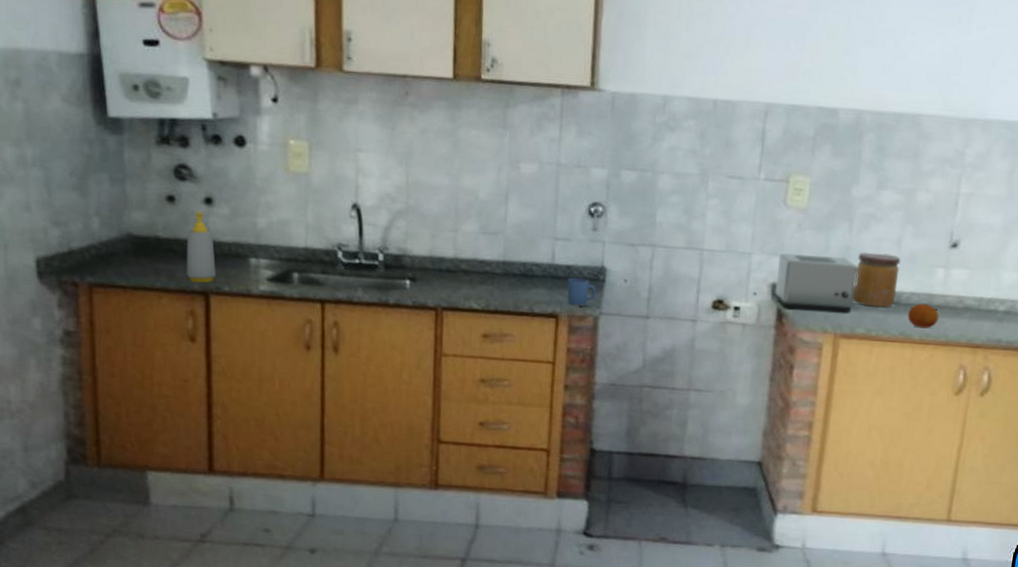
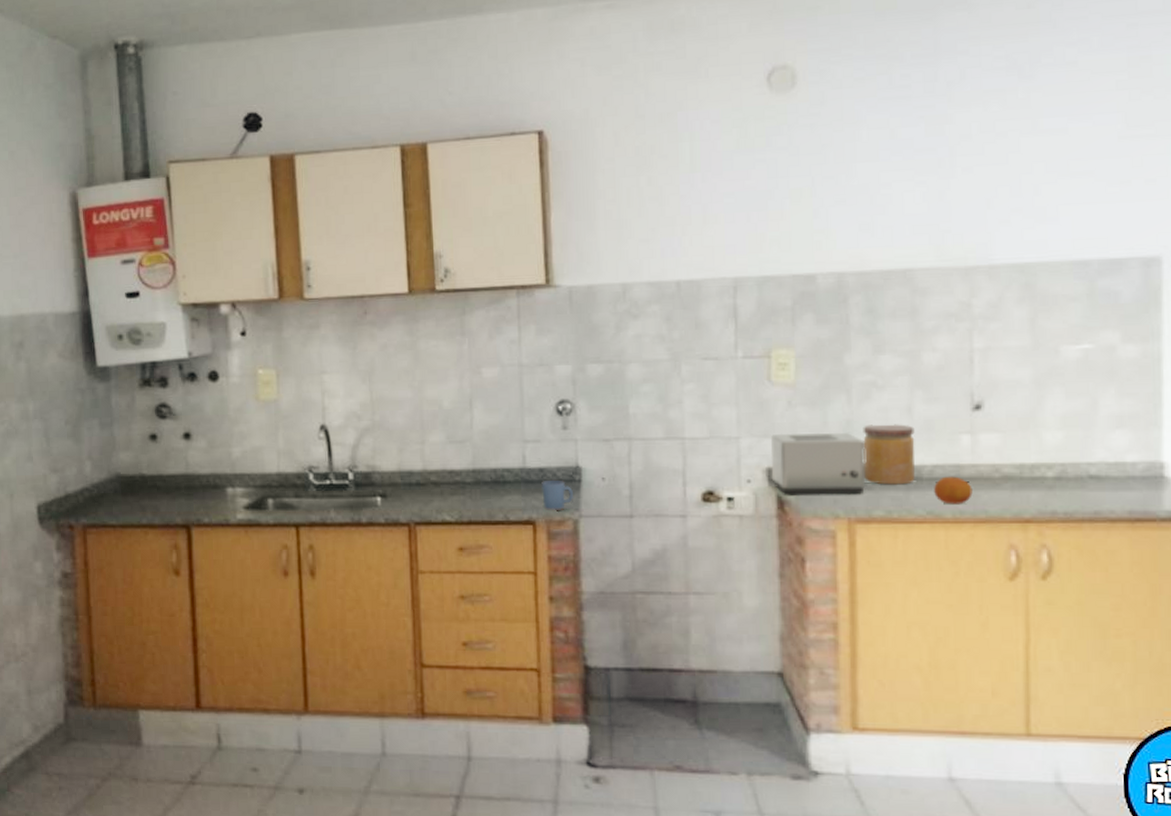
soap bottle: present [186,211,216,283] -> none [168,447,196,516]

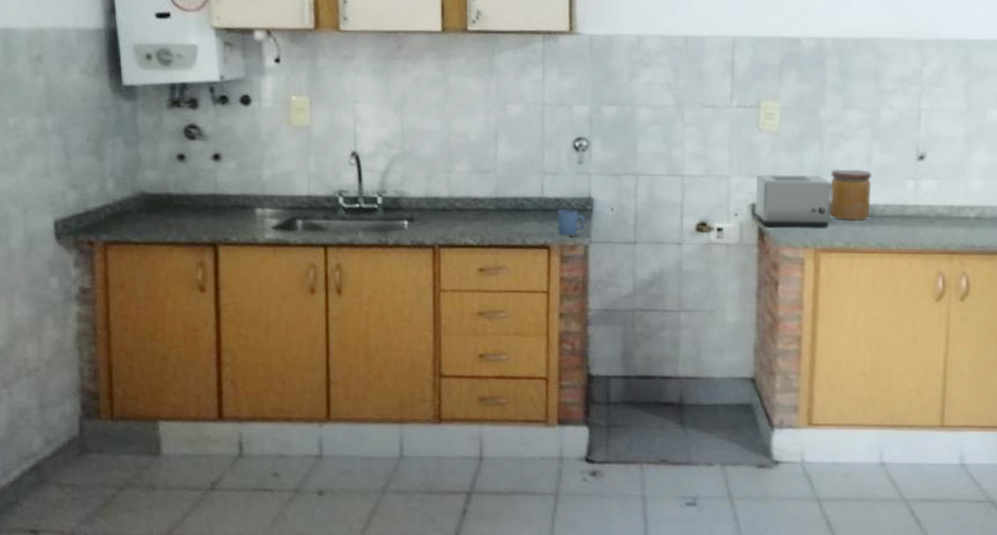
fruit: present [934,476,973,505] -> none [884,214,913,238]

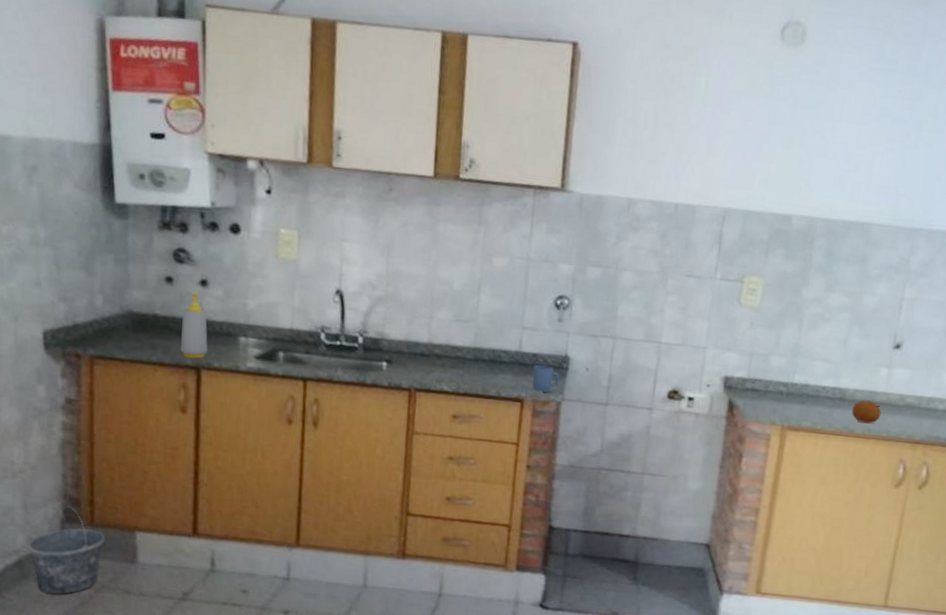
bucket: none [44,401,128,498] -> present [27,506,106,595]
soap bottle: none [195,167,224,235] -> present [180,292,208,359]
toaster: present [755,174,832,228] -> none [727,348,806,407]
jar: present [830,169,872,221] -> none [800,350,847,403]
fruit: none [884,214,913,238] -> present [852,399,882,424]

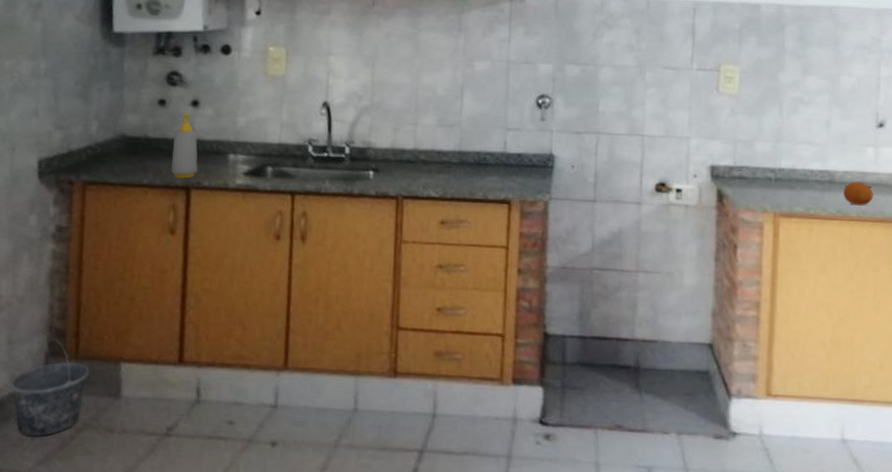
mug: present [532,364,560,393] -> none [518,164,546,193]

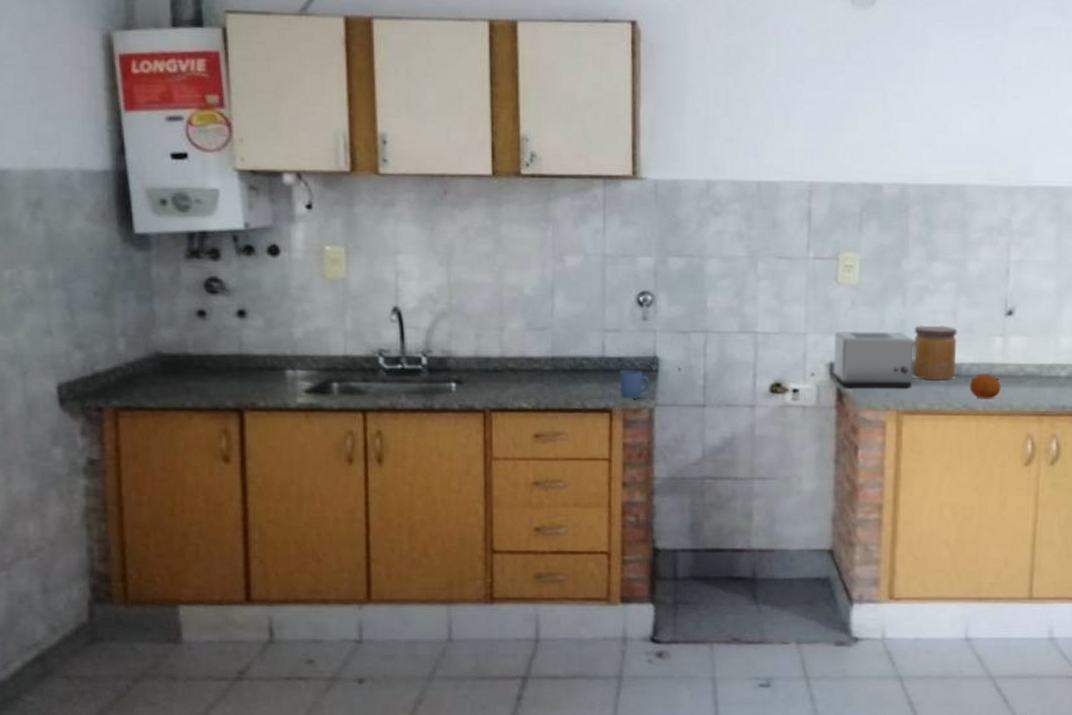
bucket: present [9,339,91,437] -> none [49,584,144,691]
soap bottle: present [170,113,198,179] -> none [218,325,250,399]
mug: none [518,164,546,193] -> present [620,369,651,400]
toaster: none [714,136,791,193] -> present [833,330,915,389]
jar: none [789,134,831,187] -> present [913,325,957,381]

